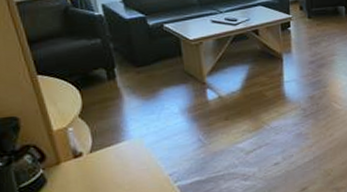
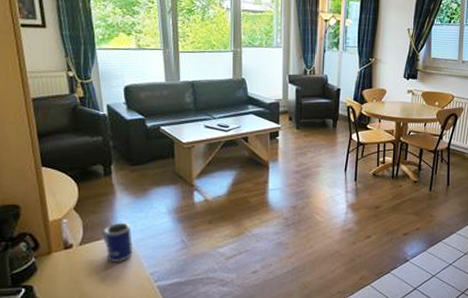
mug: none [113,126,149,167] -> present [102,222,133,263]

